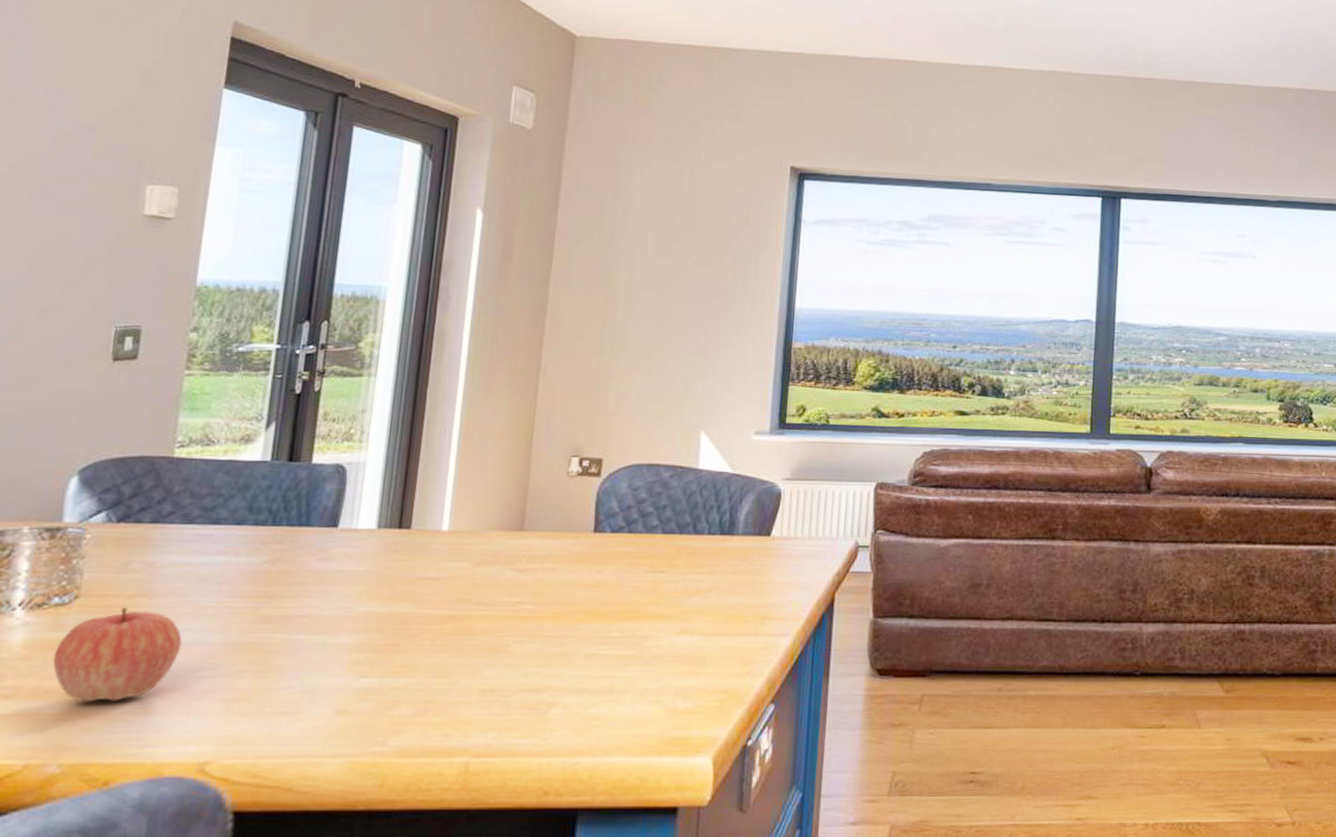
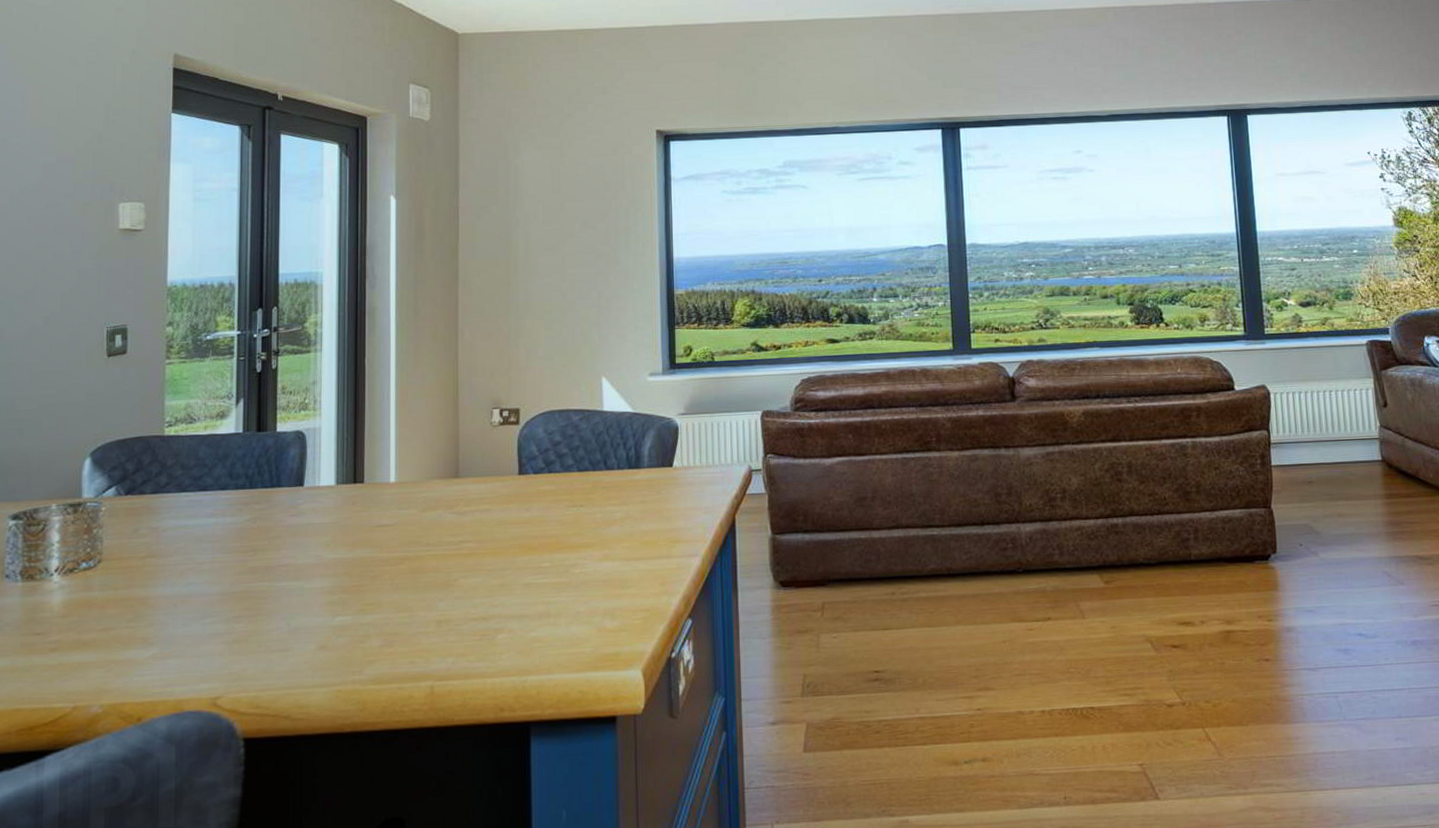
apple: present [52,607,182,702] -> none [86,567,187,651]

